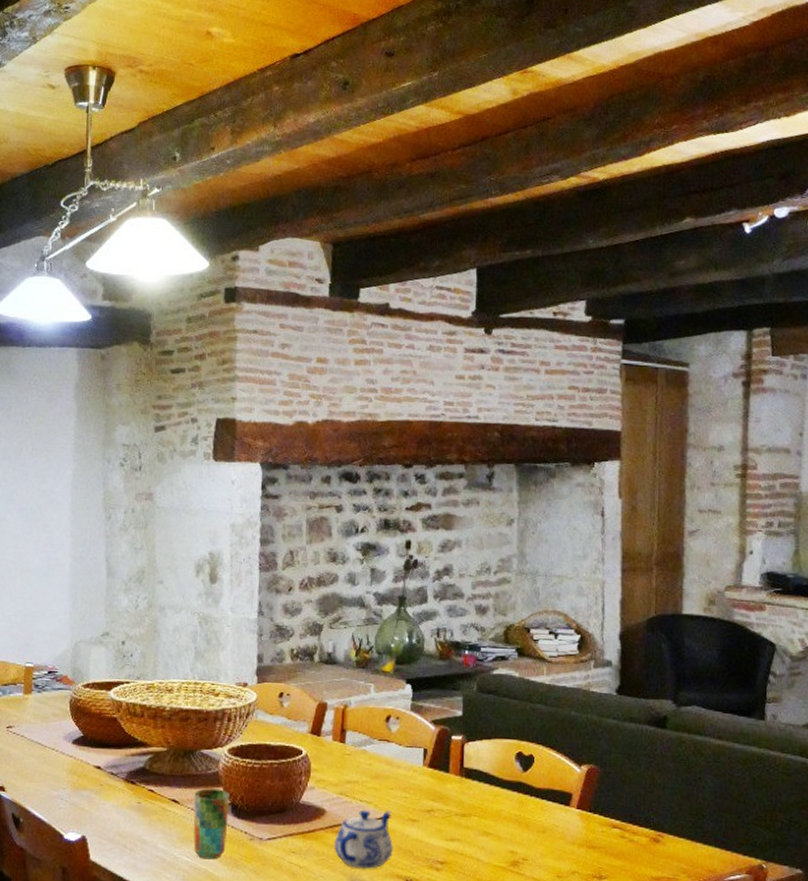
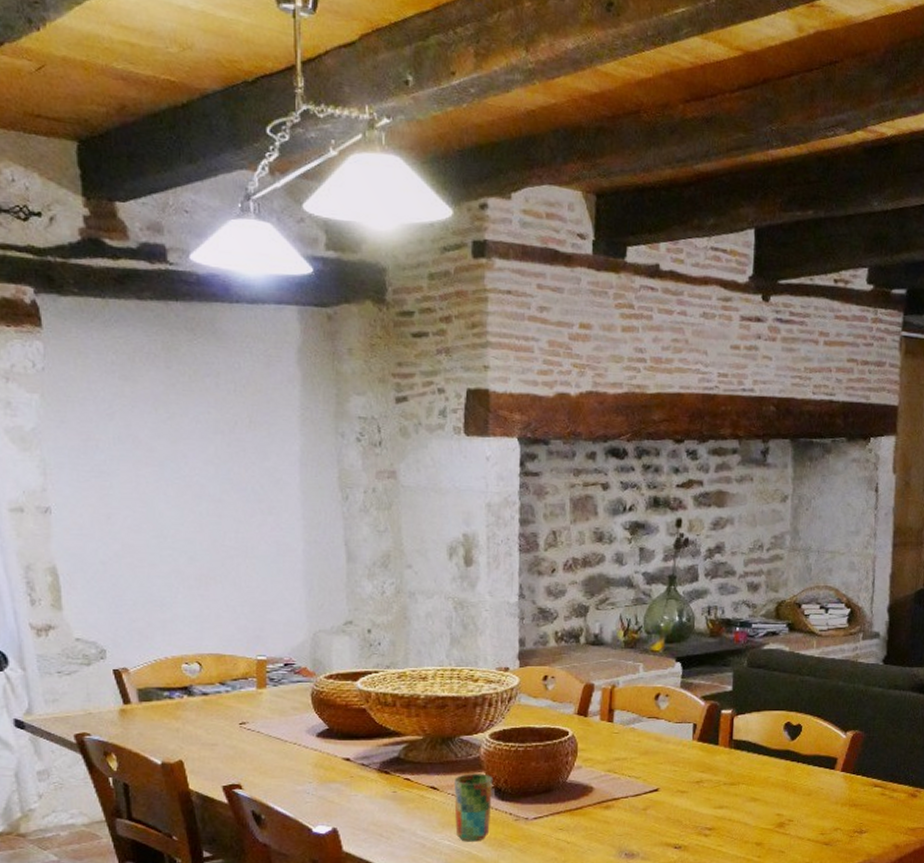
teapot: present [334,809,393,870] -> none [602,784,662,841]

